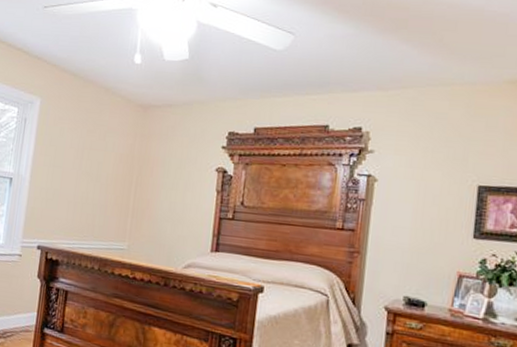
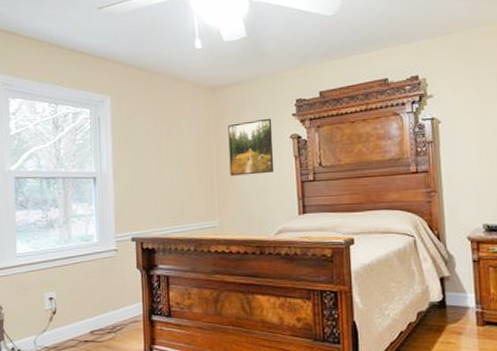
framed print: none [147,146,200,204] -> present [228,118,275,176]

